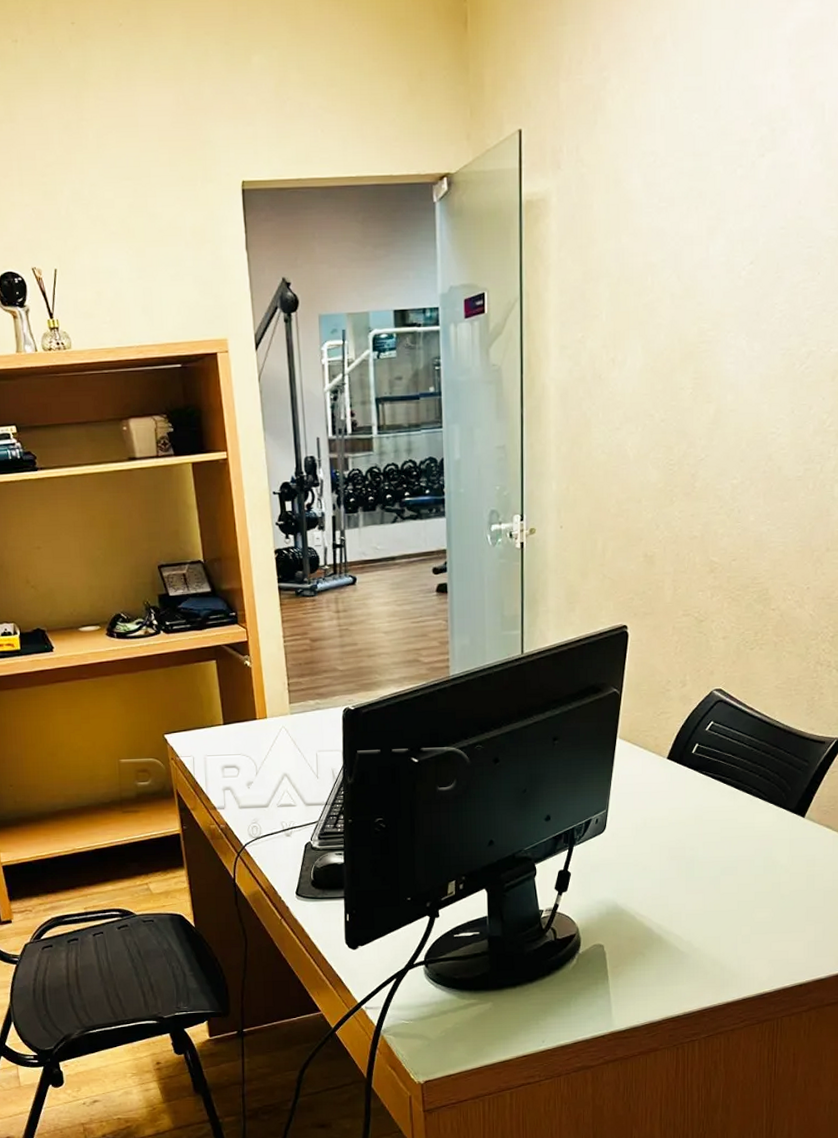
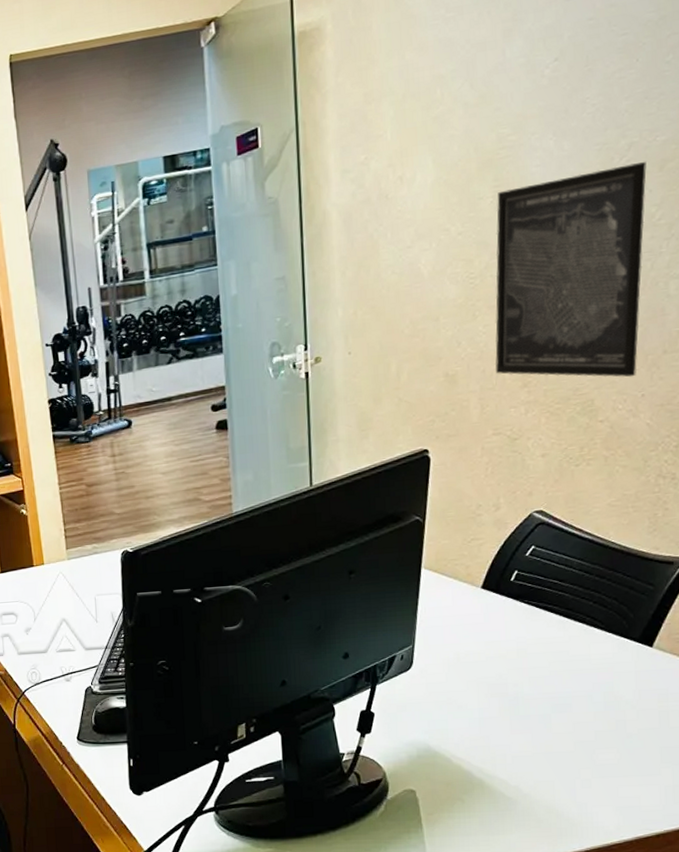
wall art: none [688,370,821,571] -> present [495,161,647,377]

